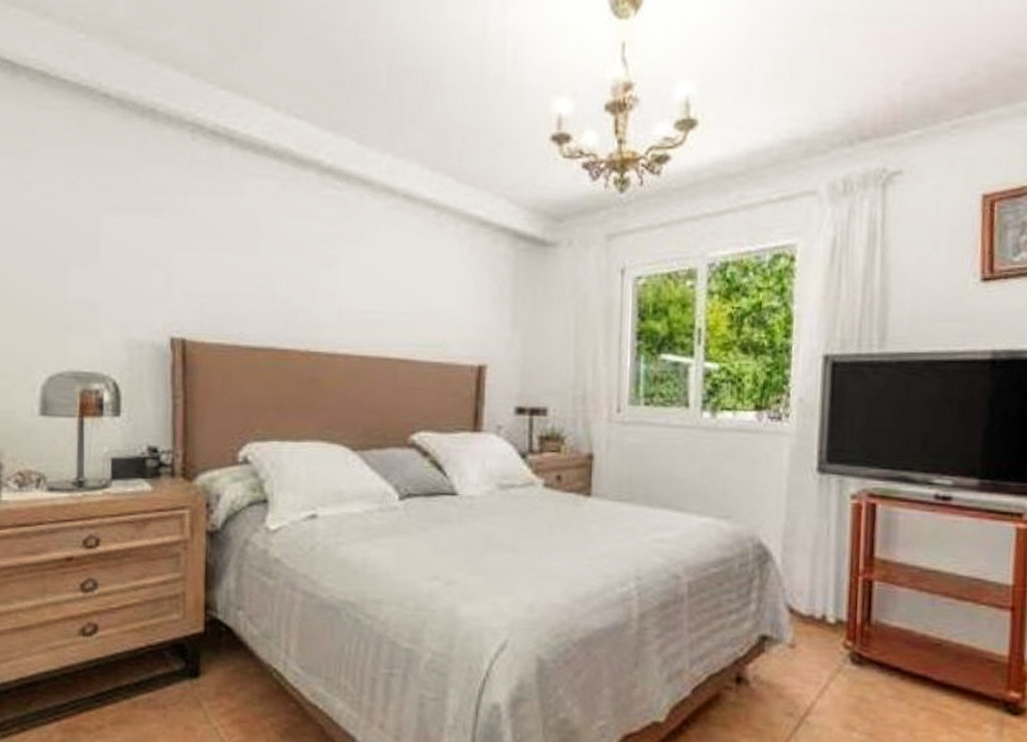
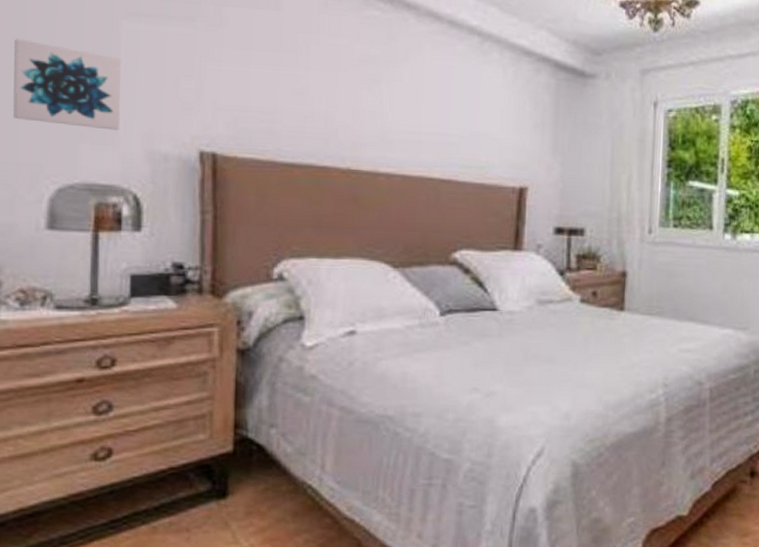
wall art: none [11,237,100,320] -> present [13,38,121,131]

